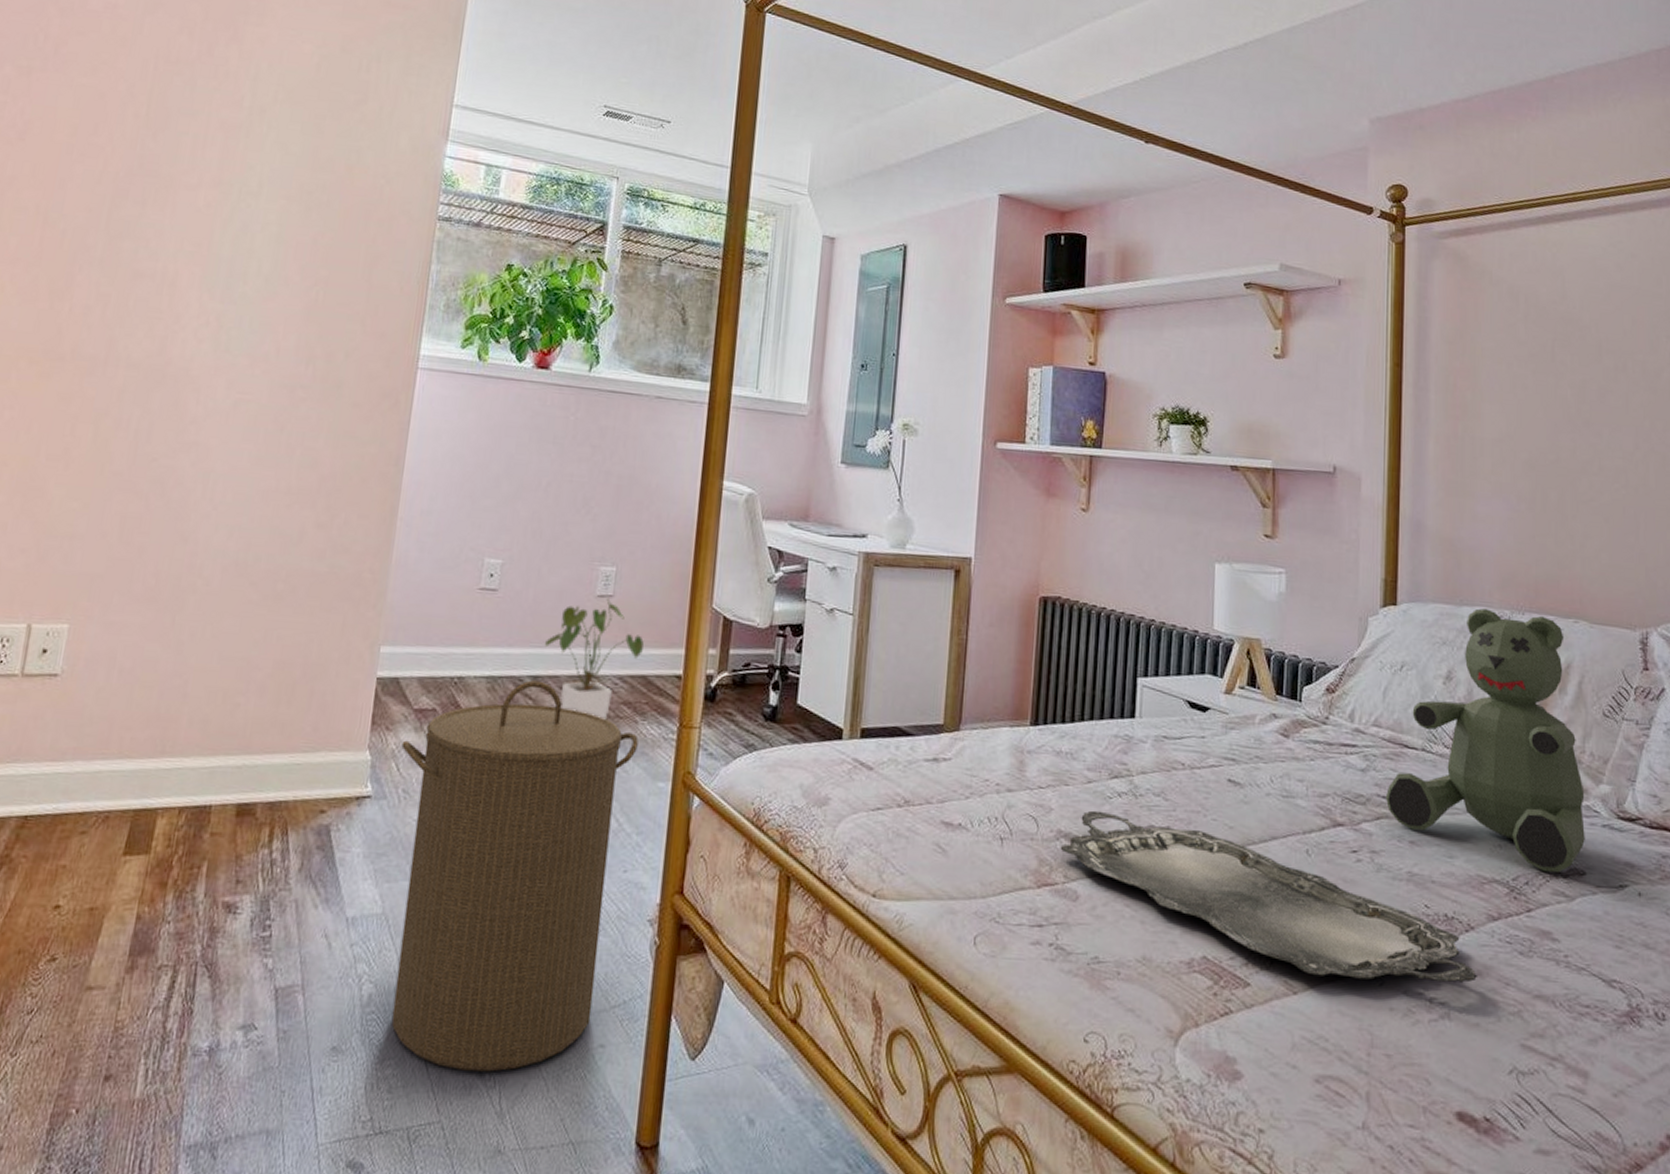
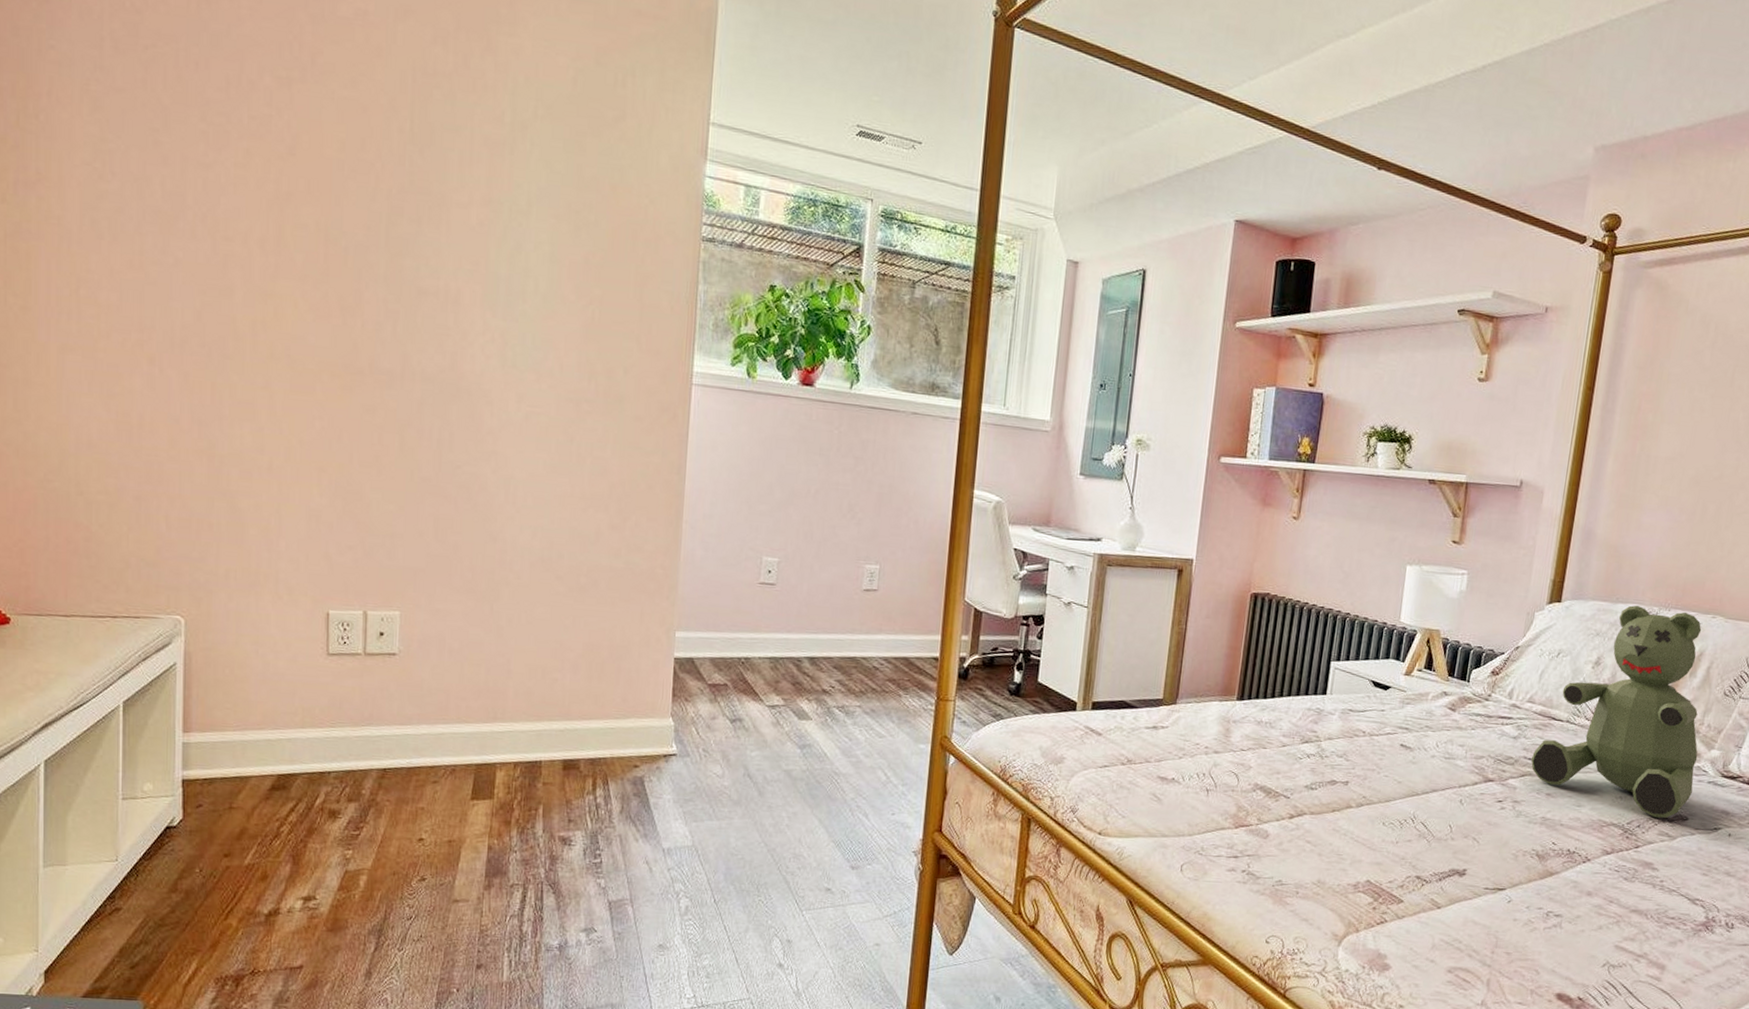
laundry hamper: present [391,680,639,1072] -> none [699,661,902,963]
house plant: present [545,598,644,720] -> none [819,592,905,694]
serving tray: present [1060,810,1478,983] -> none [1256,768,1589,900]

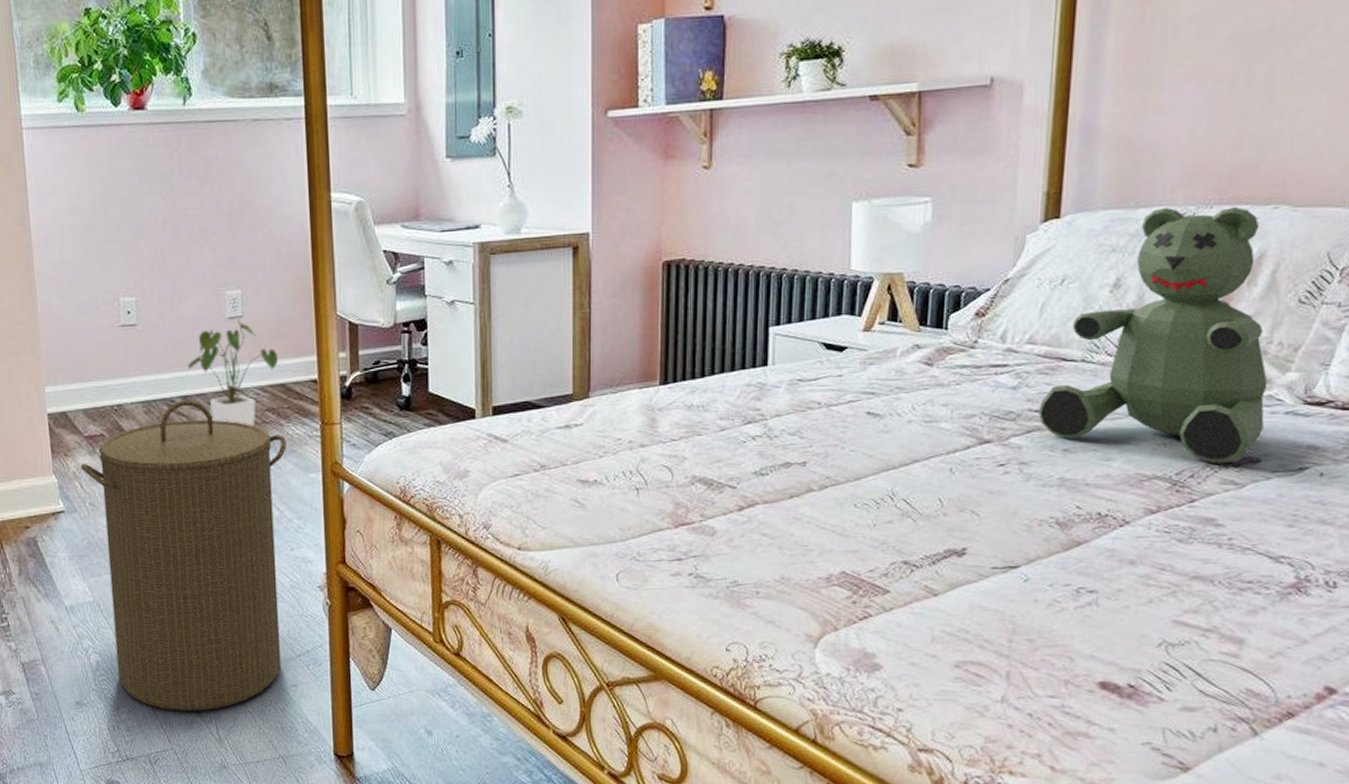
laundry hamper: none [699,661,902,963] -> present [80,400,287,711]
house plant: none [819,592,905,694] -> present [188,318,278,426]

